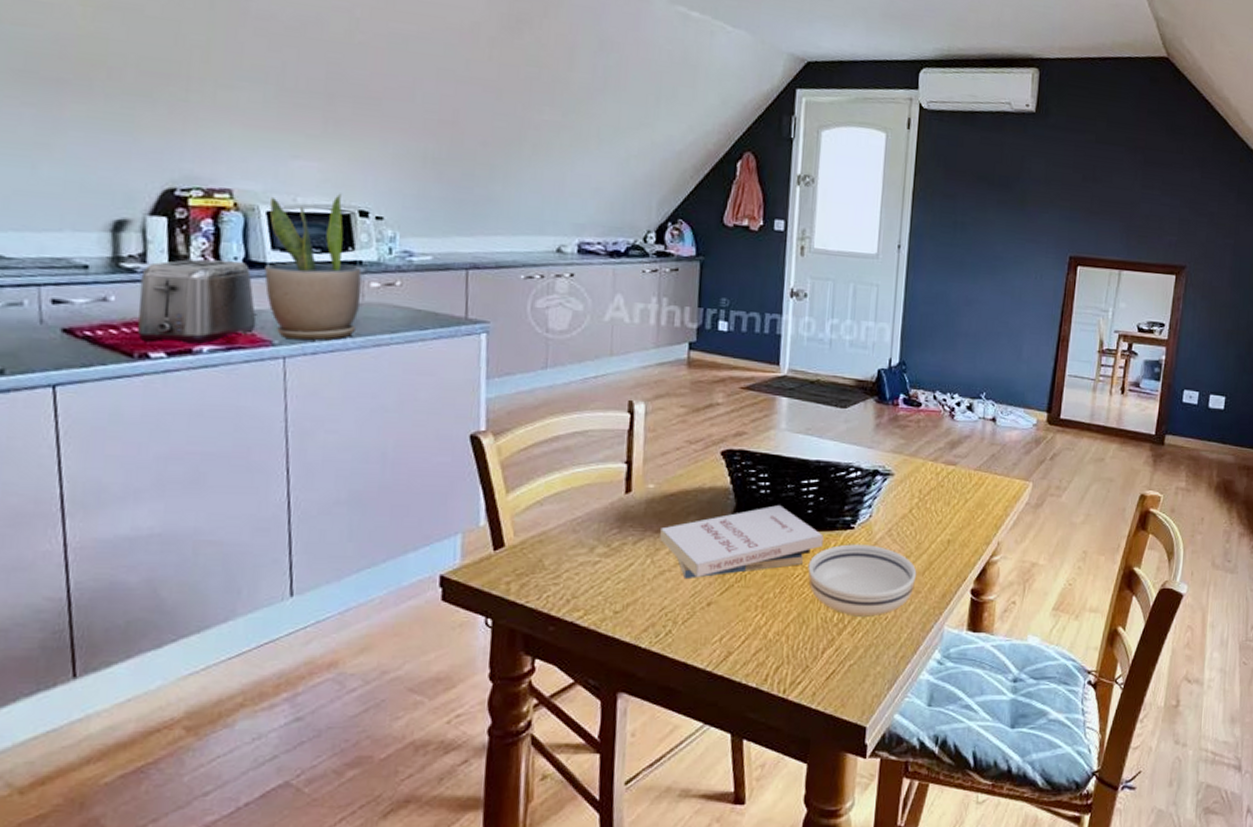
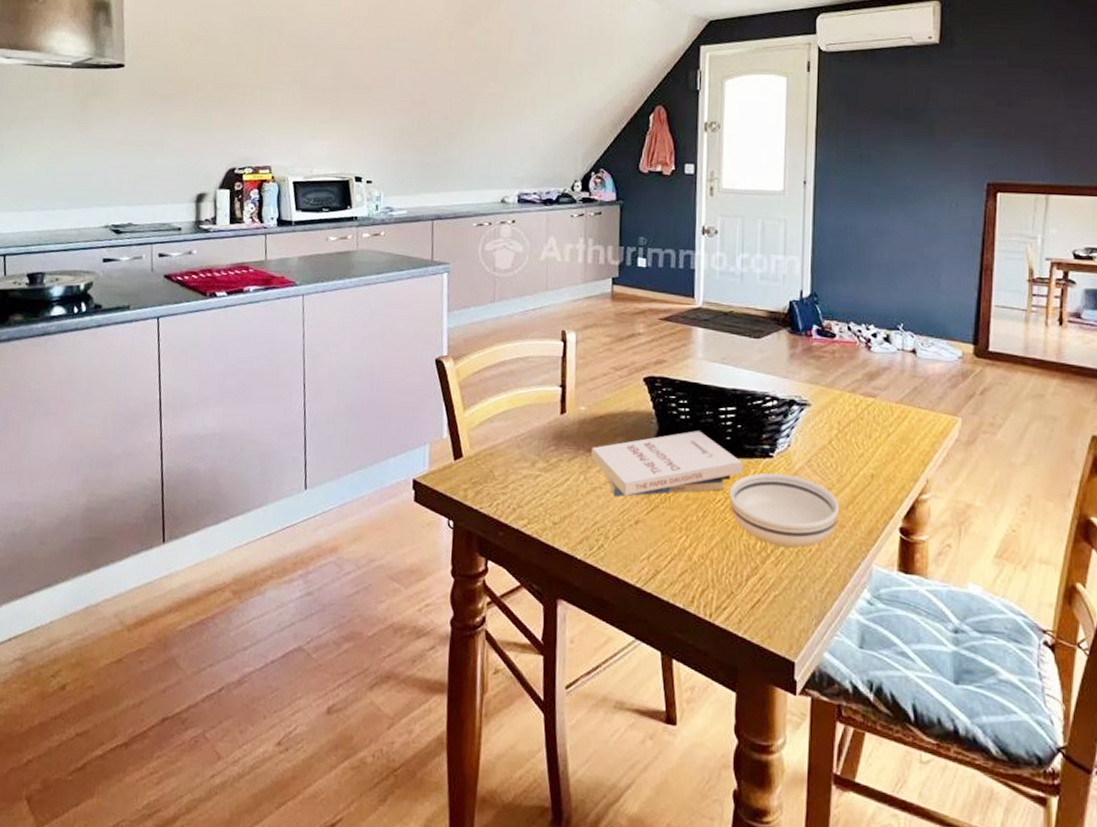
toaster: present [138,259,257,344] -> none [209,220,285,285]
potted plant: present [264,193,362,340] -> none [291,164,357,281]

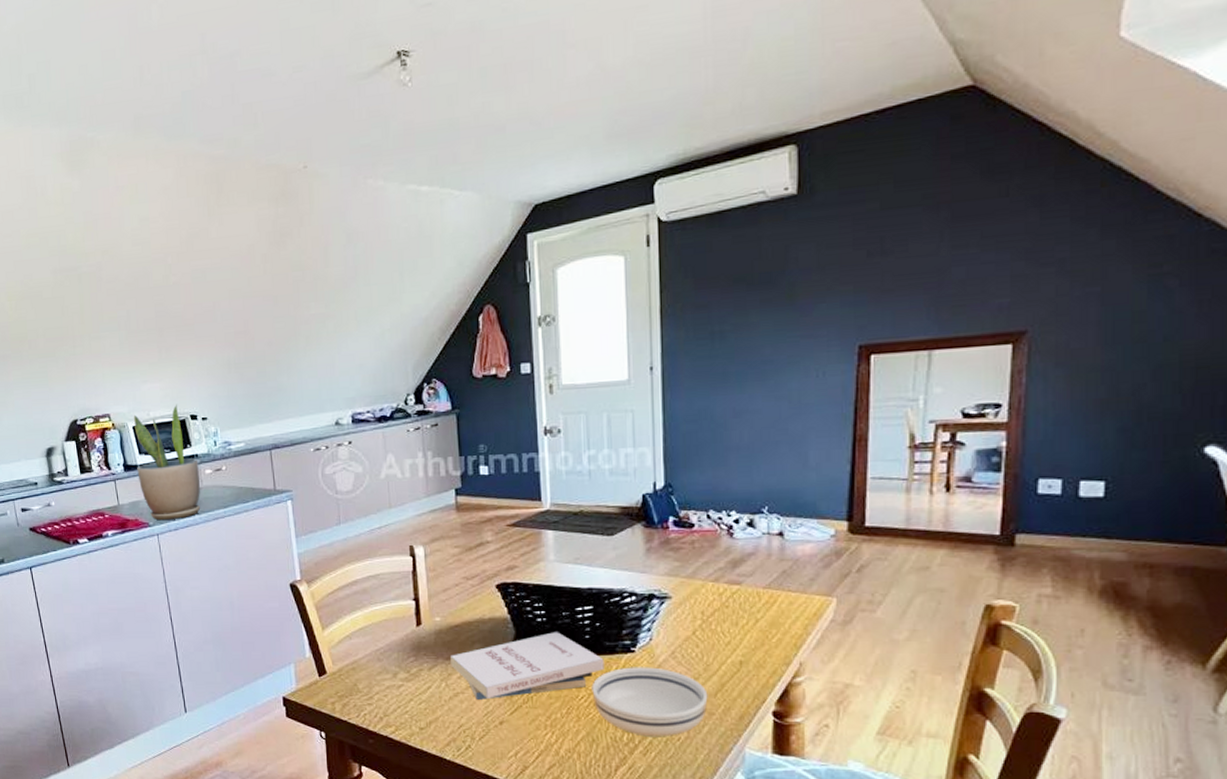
potted plant: none [291,164,357,281] -> present [134,404,201,521]

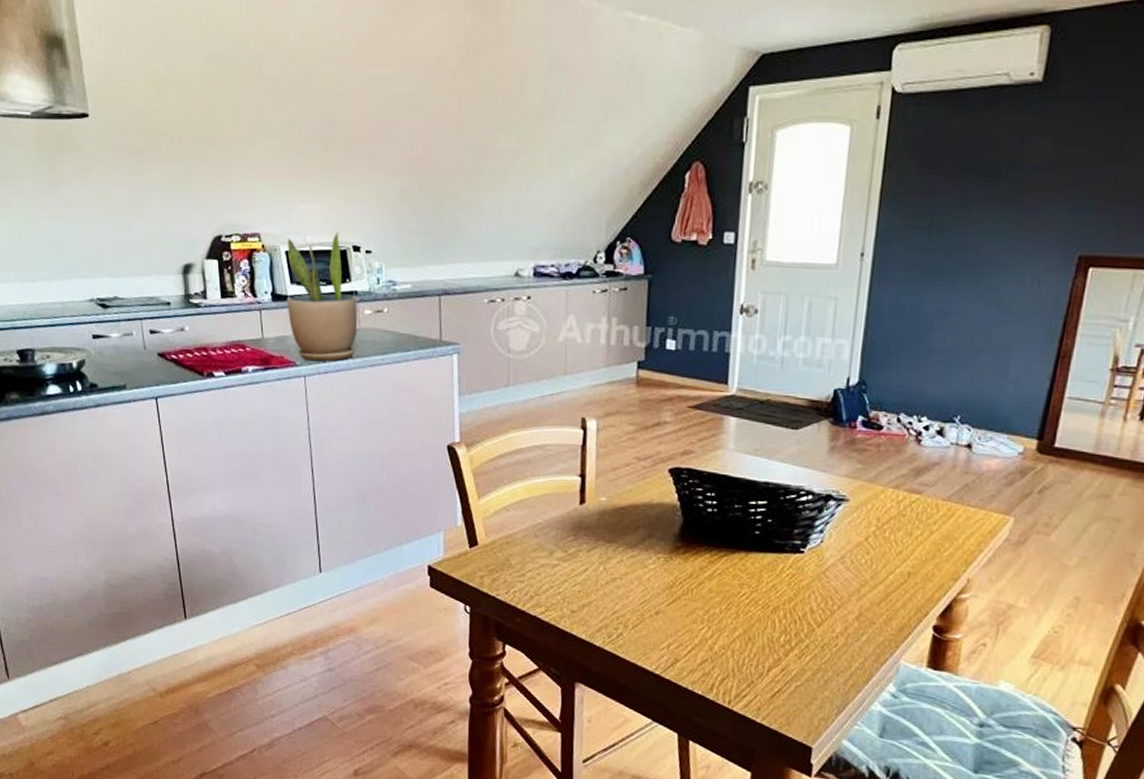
books: present [450,632,604,700] -> none [611,524,771,588]
bowl: present [591,667,708,737] -> none [754,567,872,642]

